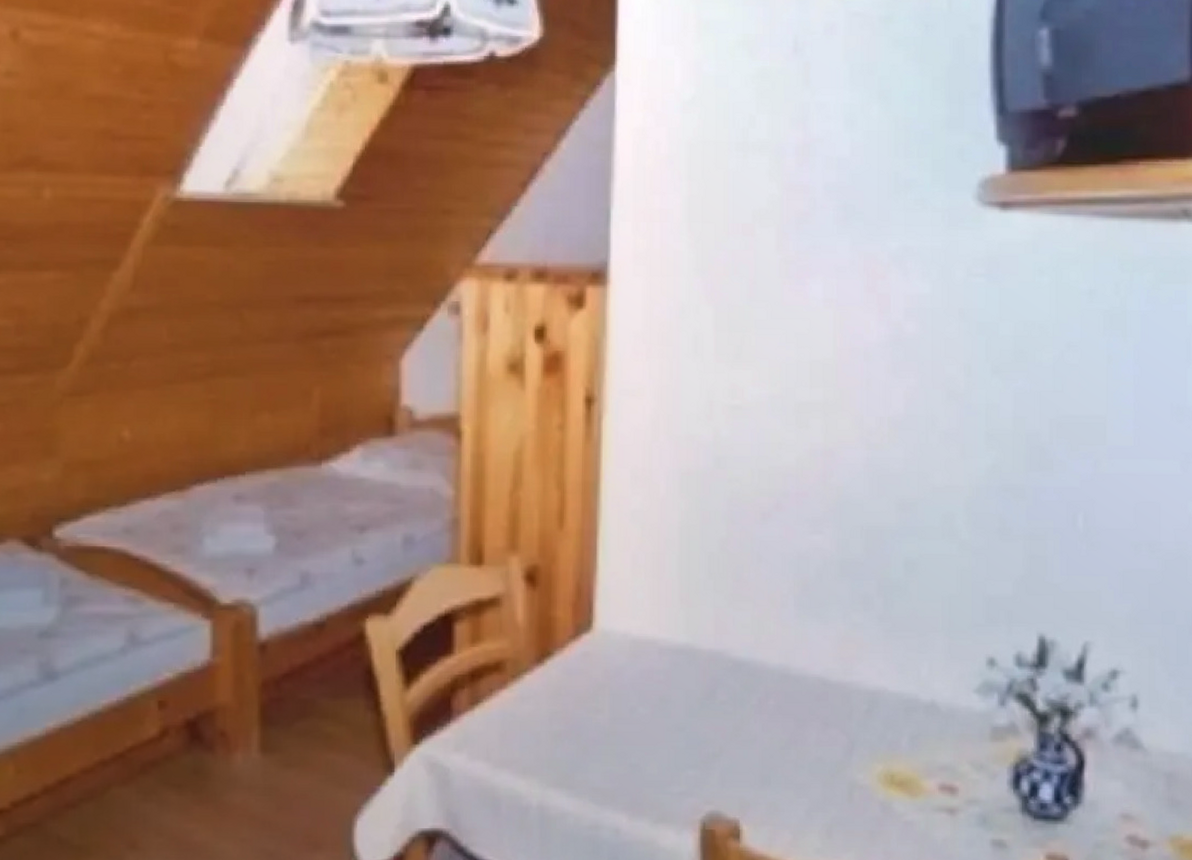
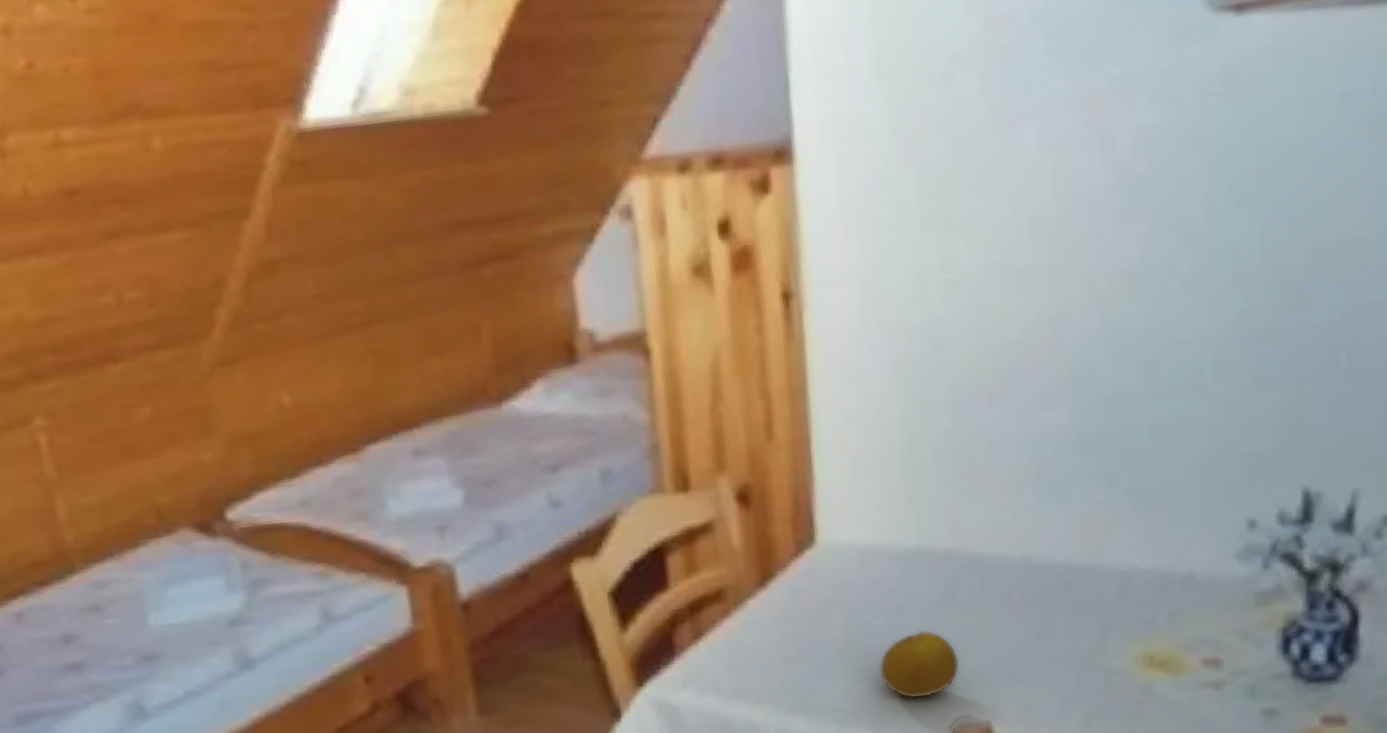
fruit: none [639,724,715,789] -> present [878,630,960,699]

